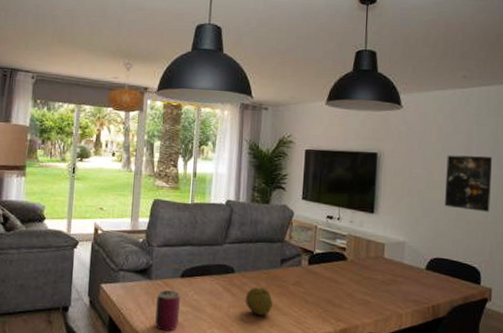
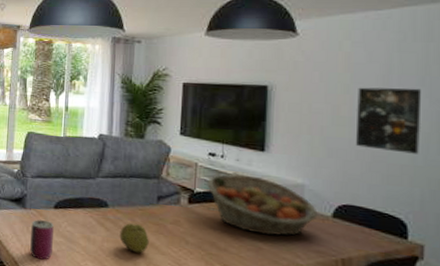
fruit basket: none [325,235,415,290] -> present [207,174,318,237]

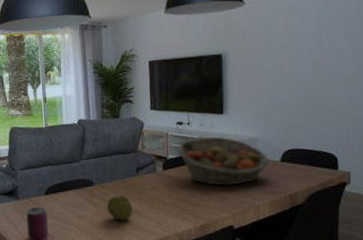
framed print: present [356,87,421,154] -> none [296,40,345,99]

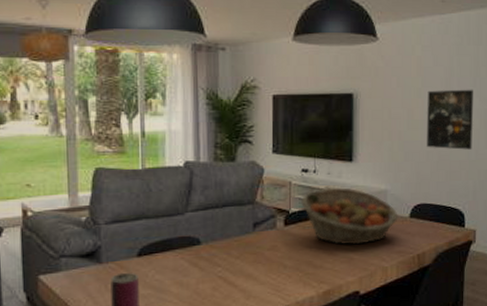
fruit: present [106,196,133,221] -> none [215,257,247,289]
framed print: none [296,40,345,99] -> present [427,89,473,150]

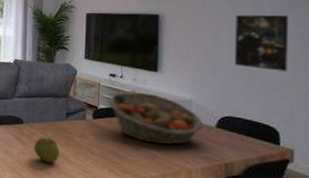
fruit: none [215,257,247,289] -> present [34,137,60,163]

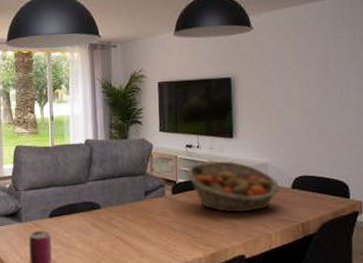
fruit: present [34,137,60,163] -> none [113,220,141,247]
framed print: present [235,14,288,71] -> none [304,68,354,125]

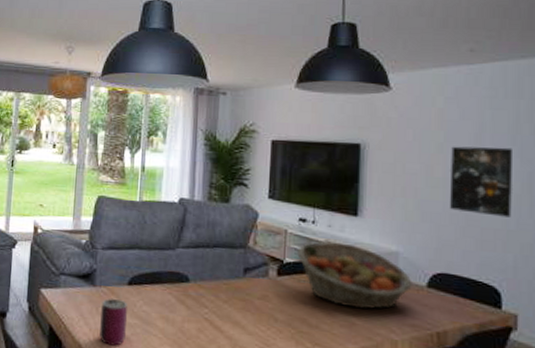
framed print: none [304,68,354,125] -> present [450,146,512,218]

